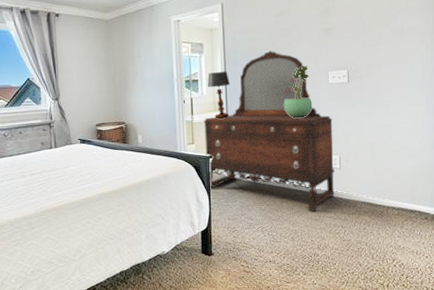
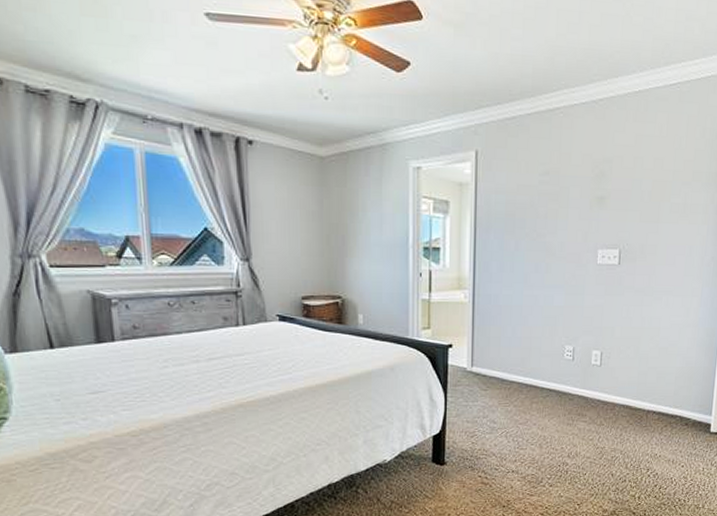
dresser: present [203,50,335,211] -> none [443,217,598,414]
table lamp: present [208,71,231,119] -> none [452,239,481,299]
potted plant: present [284,66,312,119] -> none [543,240,576,304]

